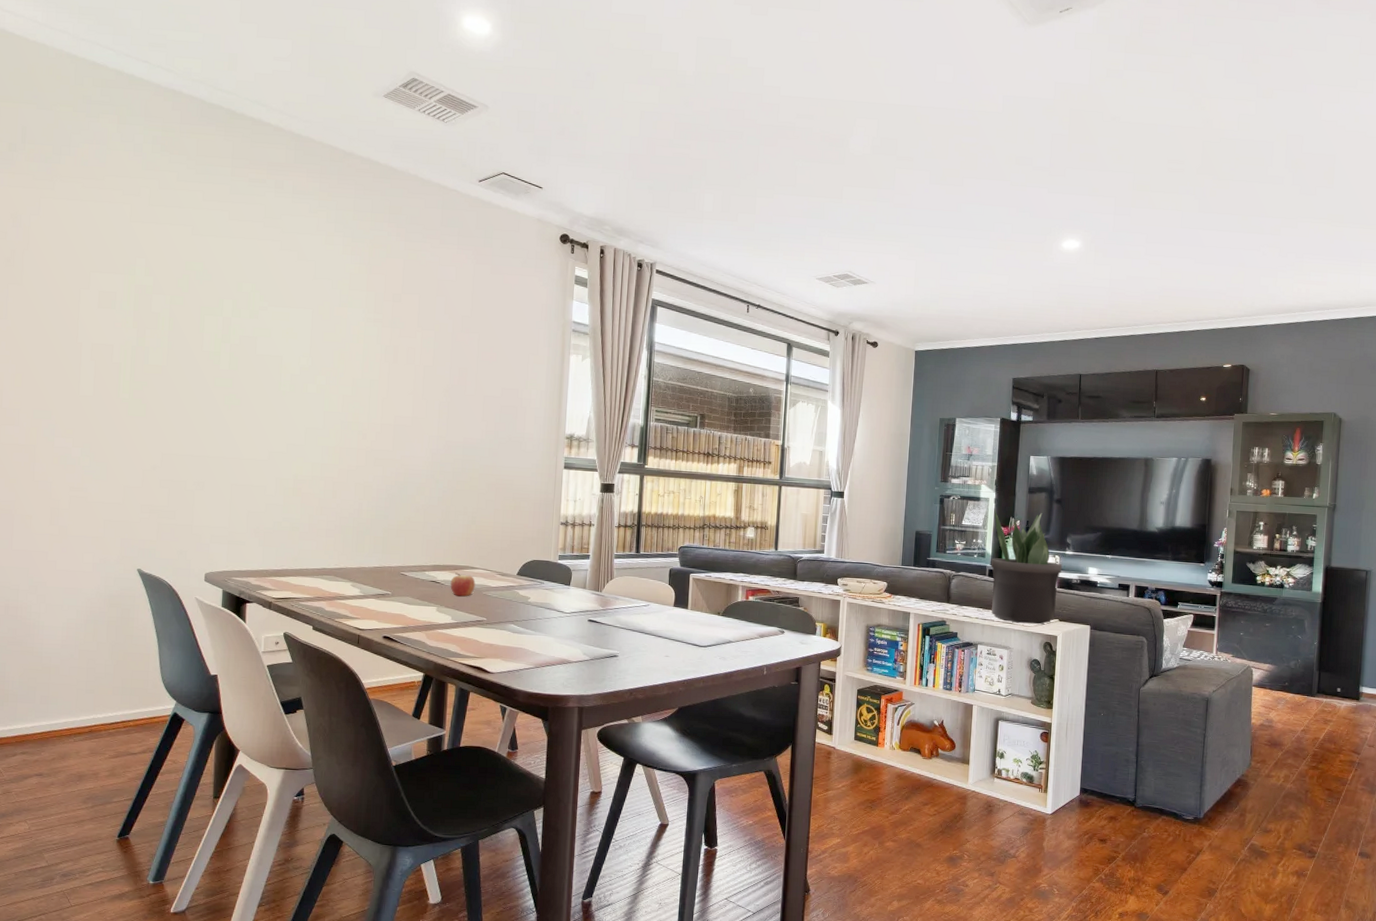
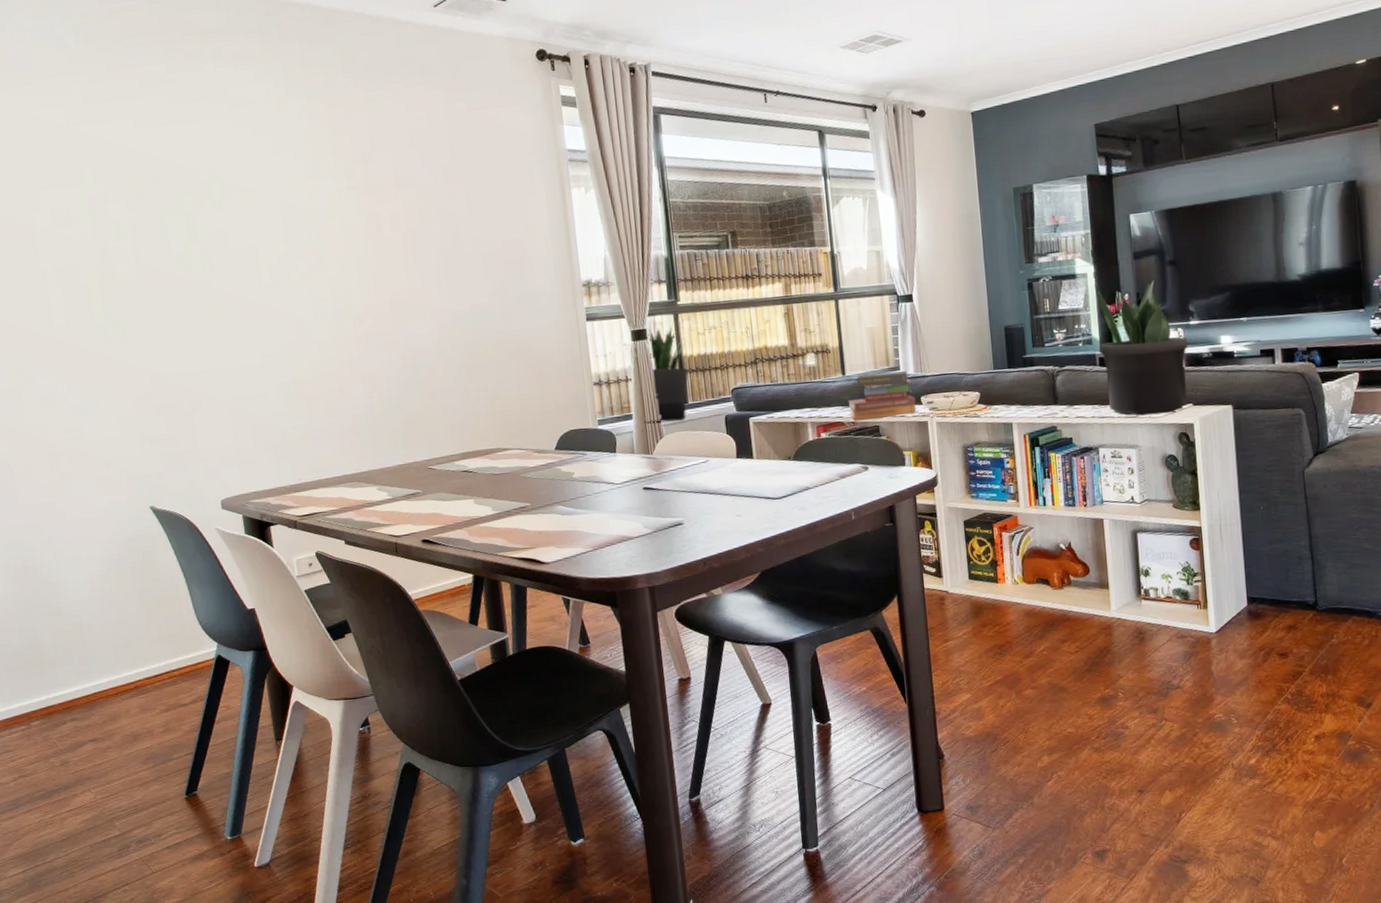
fruit: present [450,572,476,598] -> none [483,457,512,485]
planter: none [599,484,646,568] -> present [644,326,688,423]
books: none [776,552,833,593] -> present [848,370,916,420]

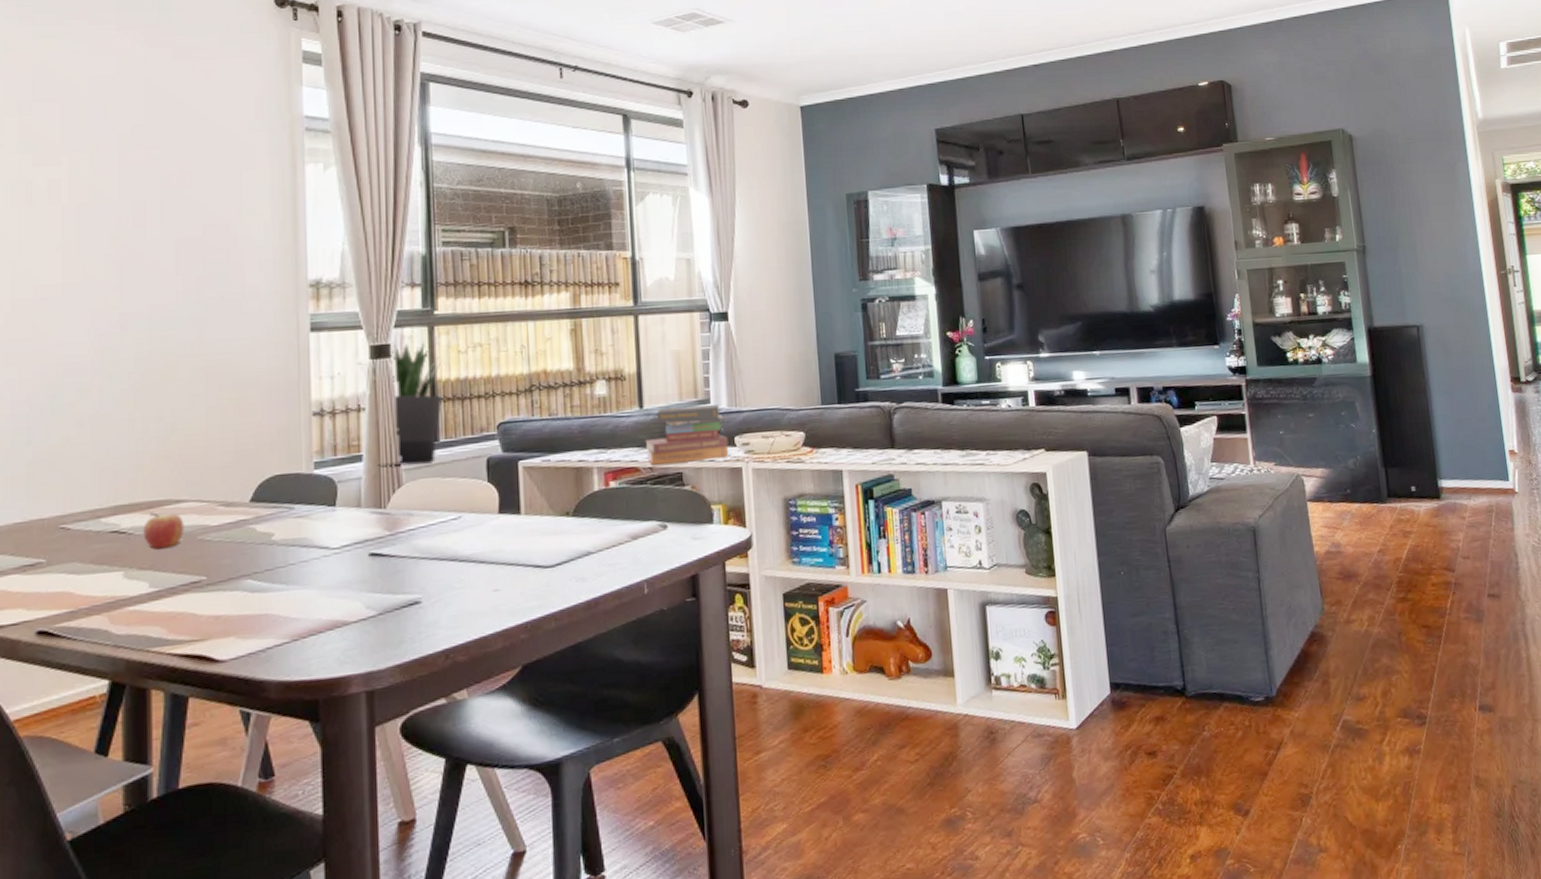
fruit: none [483,457,512,485] -> present [143,512,184,551]
planter: present [1095,280,1188,416] -> none [936,306,1039,463]

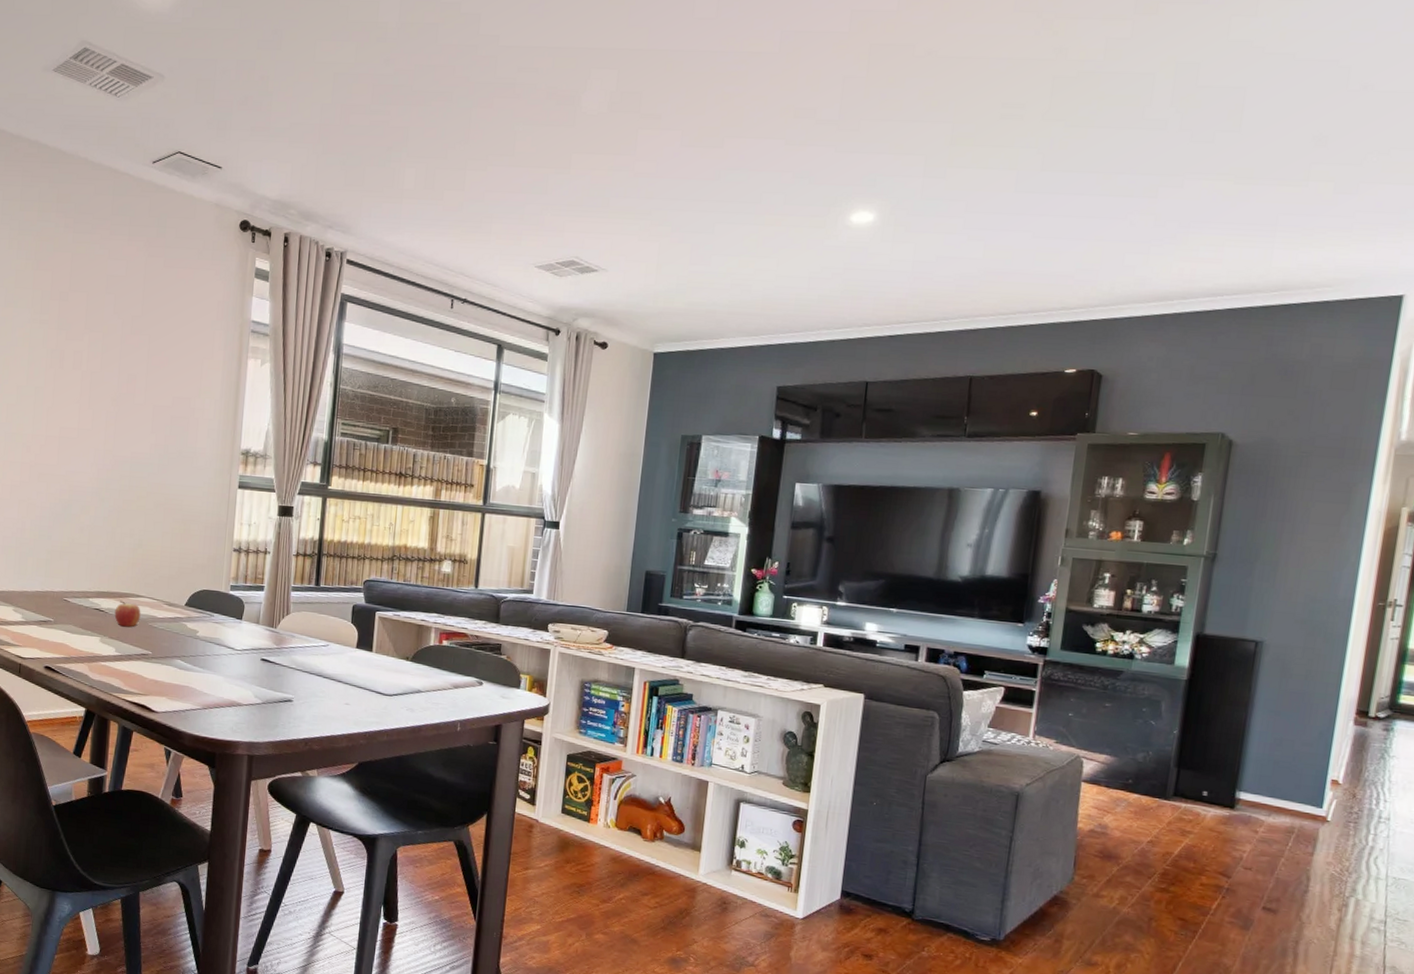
planter: present [377,342,442,467] -> none [274,507,328,602]
books: present [645,404,729,465] -> none [475,590,544,640]

